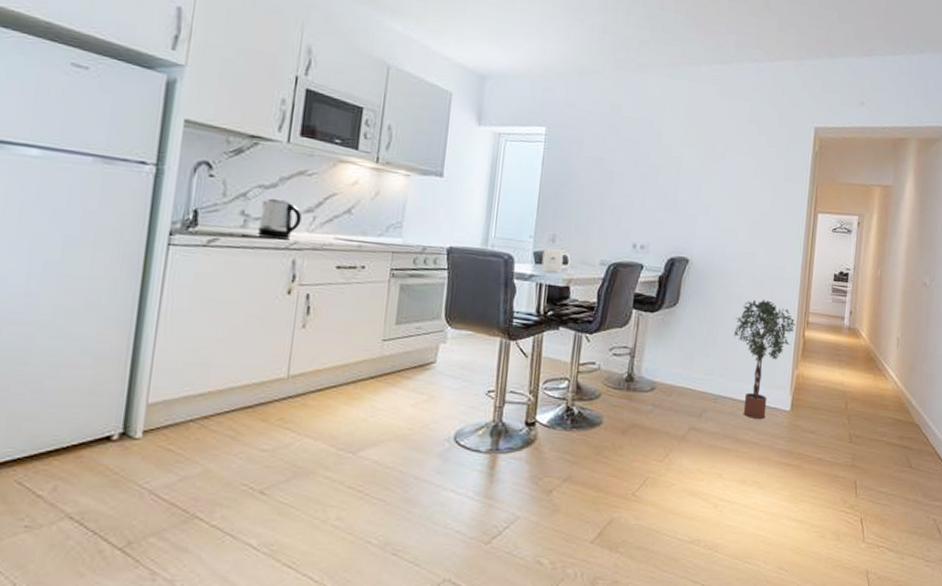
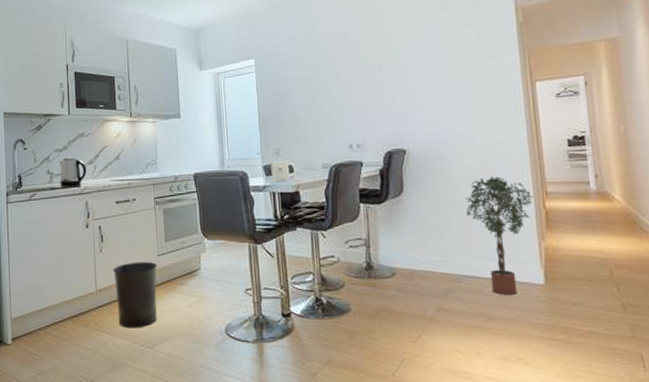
waste bin: none [313,344,380,428] -> present [113,261,158,329]

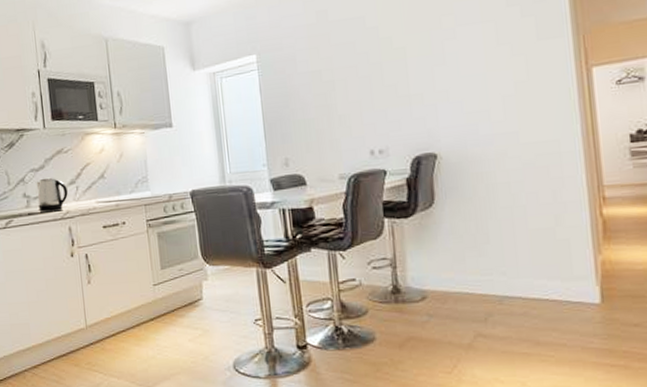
waste bin: present [113,261,158,329] -> none [104,292,156,367]
mug: present [270,161,296,182] -> none [279,172,309,197]
potted tree: present [464,175,533,295] -> none [506,180,588,317]

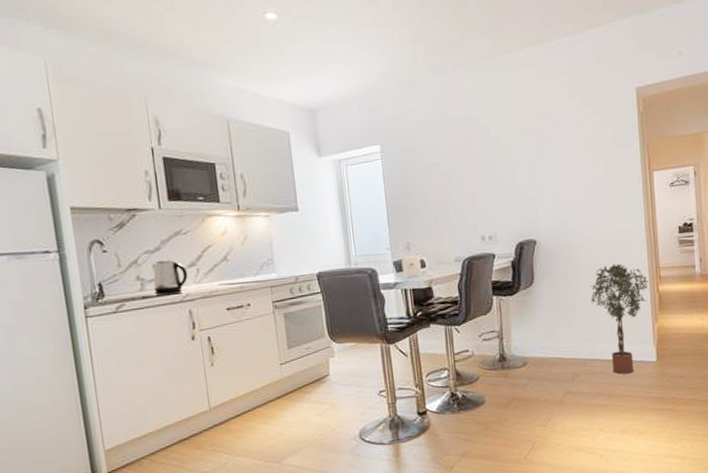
mug: none [279,172,309,197] -> present [401,255,429,278]
potted tree: none [506,180,588,317] -> present [589,263,649,374]

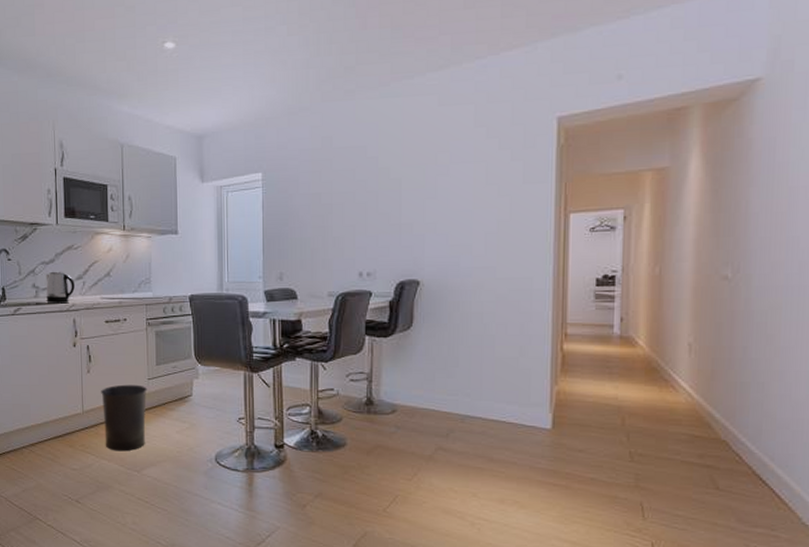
waste bin: none [228,371,283,445] -> present [101,384,147,452]
mug: present [401,255,429,278] -> none [273,286,300,308]
potted tree: present [589,263,649,374] -> none [477,313,550,438]

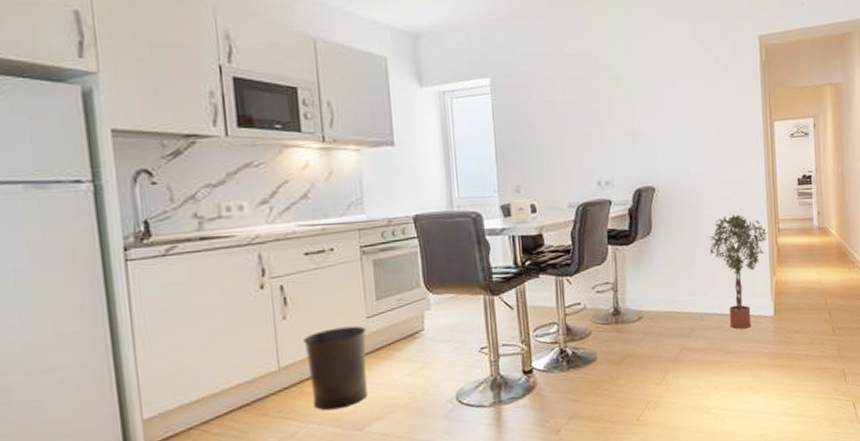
kettle: present [45,271,75,304] -> none [213,195,258,237]
mug: none [273,286,300,308] -> present [509,199,540,224]
potted tree: none [477,313,550,438] -> present [708,213,768,329]

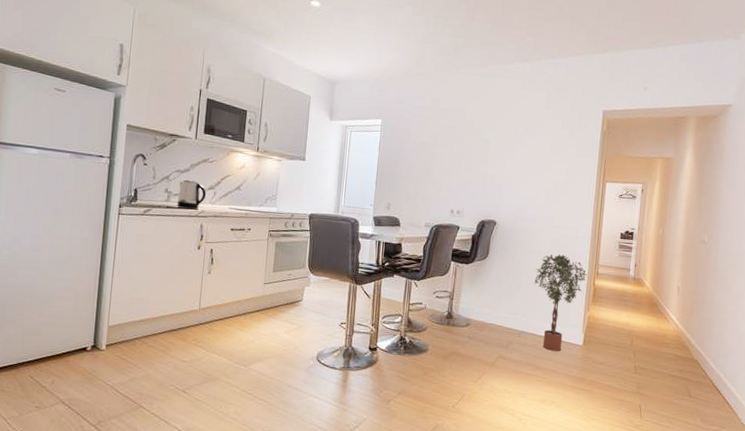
kettle: none [213,195,258,237] -> present [177,179,206,210]
waste bin: present [303,325,368,411] -> none [217,286,263,347]
mug: present [509,199,540,224] -> none [379,214,403,233]

